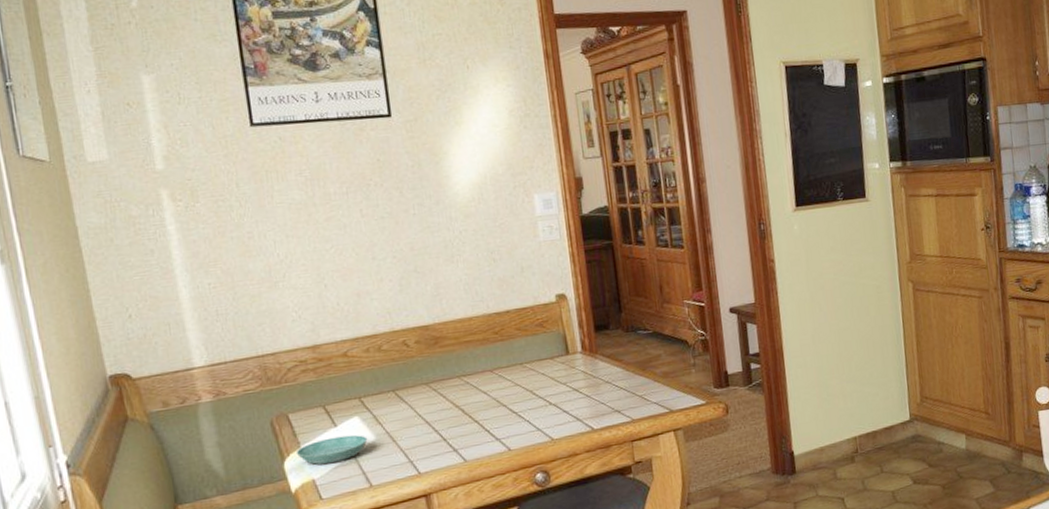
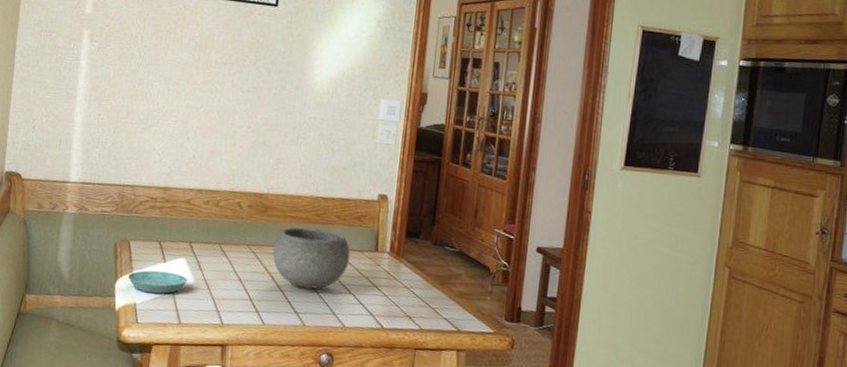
bowl: none [454,345,542,413] -> present [272,227,351,289]

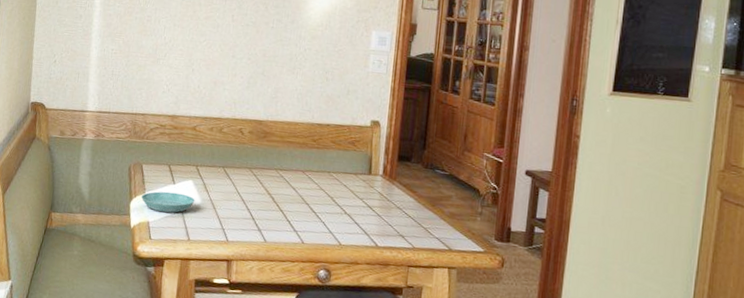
bowl: present [272,227,351,289] -> none [272,151,345,209]

